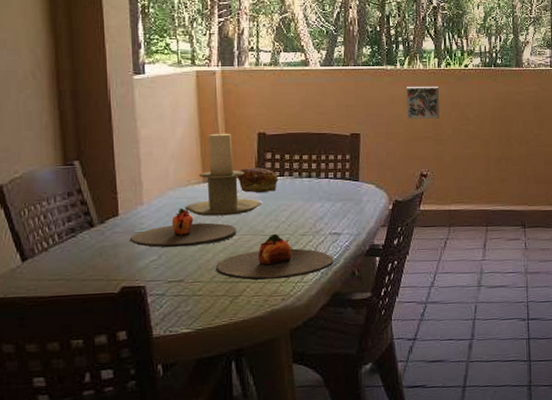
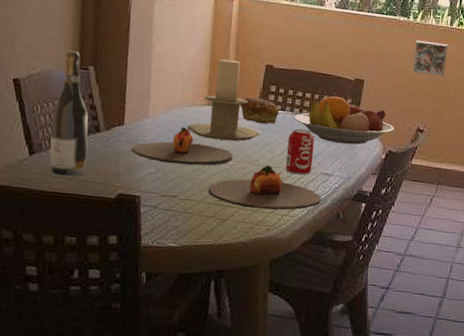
wine bottle: none [42,148,84,278] -> present [49,51,89,177]
beverage can: none [291,192,319,239] -> present [286,128,315,176]
fruit bowl: none [294,154,398,201] -> present [294,96,395,145]

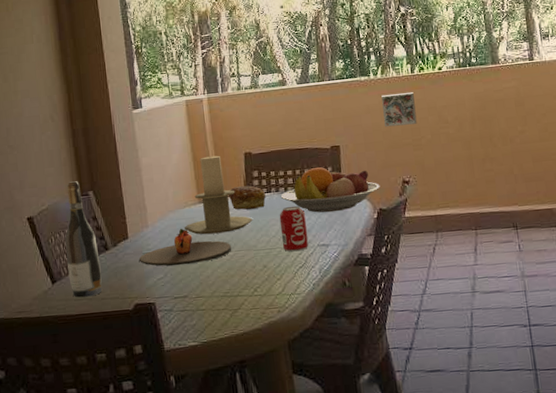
plate: present [207,165,321,210] -> none [215,247,324,294]

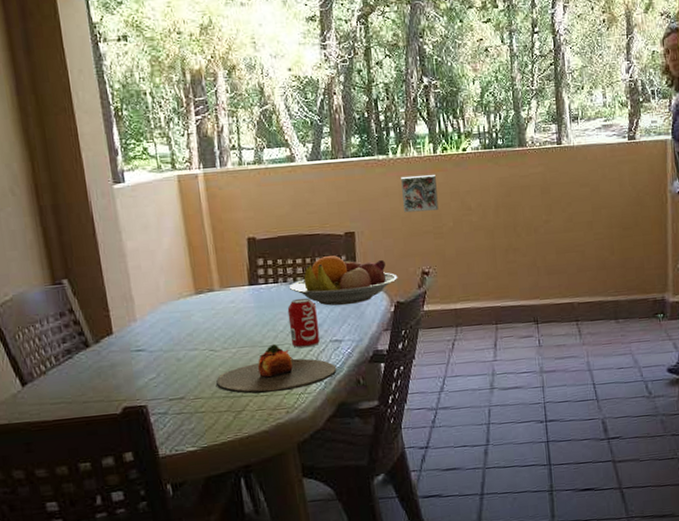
wine bottle: present [65,181,102,298] -> none [35,267,84,402]
plate: present [138,228,232,266] -> none [126,322,235,365]
candle holder: present [184,155,253,235] -> none [178,240,258,330]
plate: none [215,247,324,294] -> present [215,344,337,394]
bread: present [229,185,266,210] -> none [230,275,273,302]

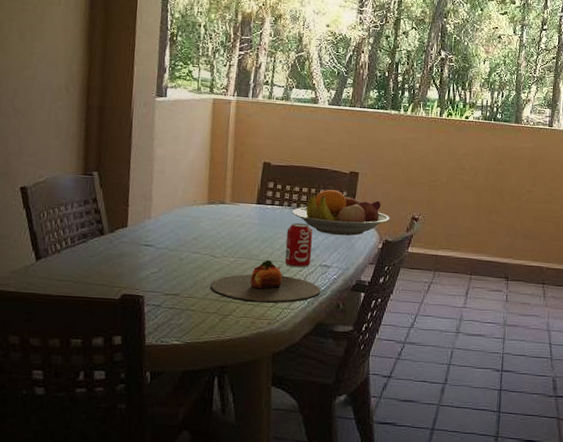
decorative tile: present [401,175,439,213] -> none [405,131,438,166]

